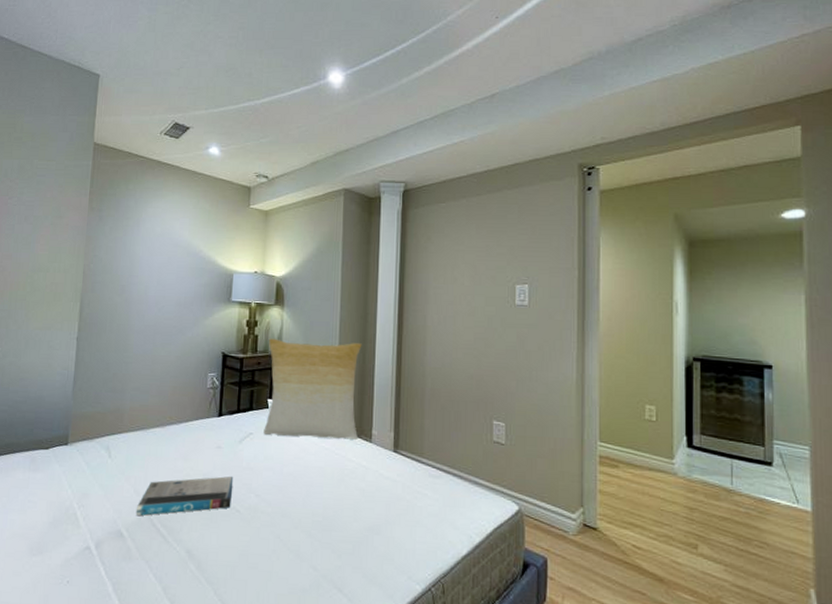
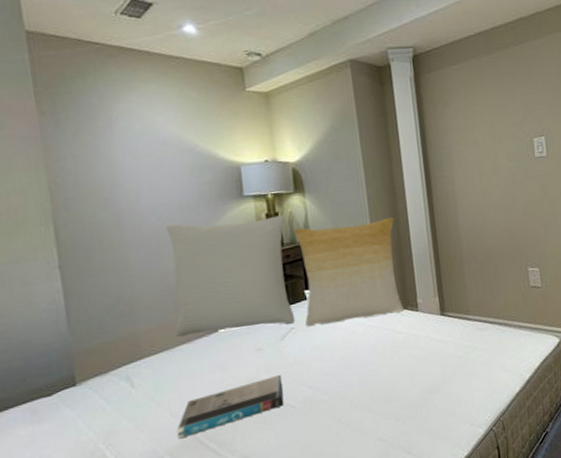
pillow: none [153,317,263,429] -> present [166,215,296,337]

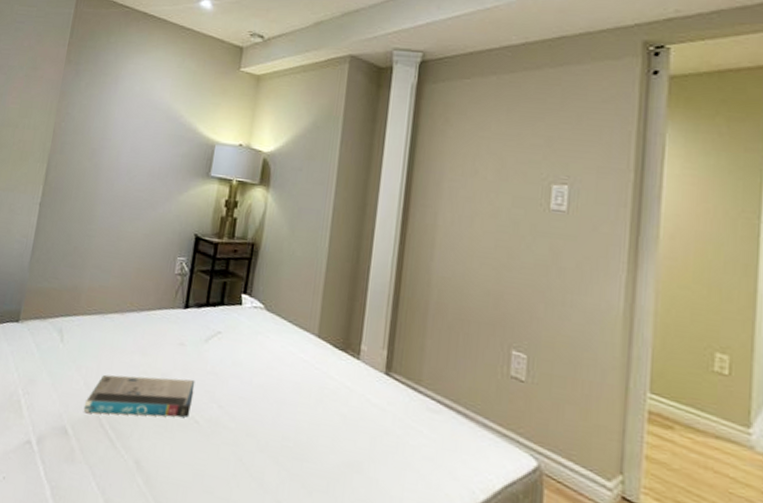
pillow: present [166,215,296,337] -> none [112,188,243,327]
pillow: present [293,217,405,326] -> none [233,223,357,354]

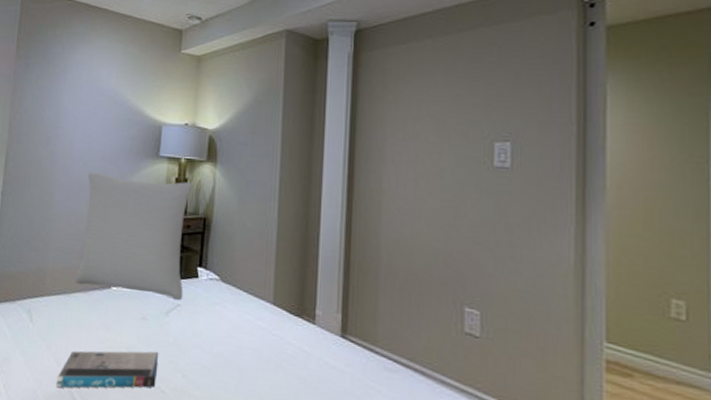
pillow: none [112,188,243,327] -> present [75,172,193,300]

